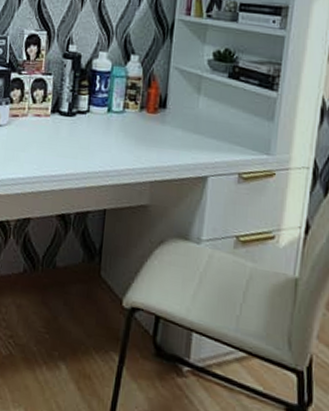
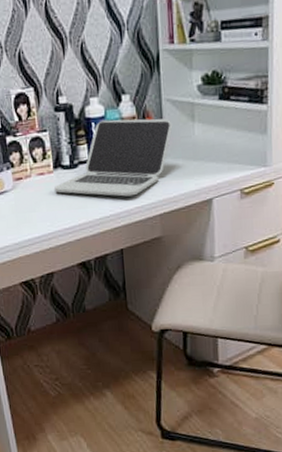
laptop: none [48,75,177,157] -> present [54,118,173,197]

